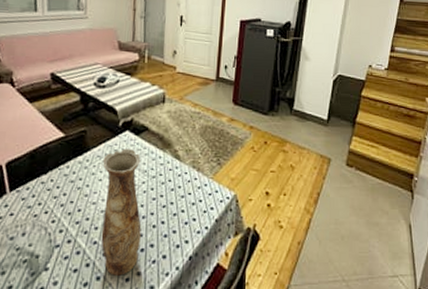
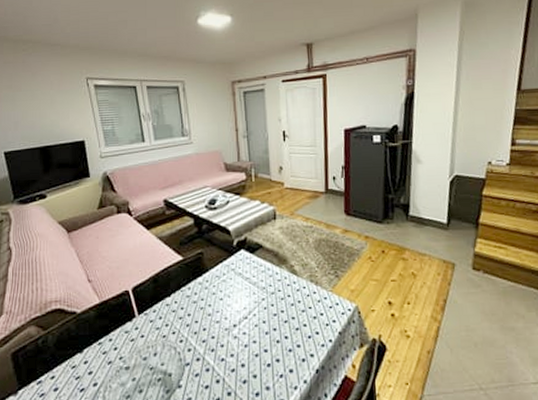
vase: present [101,148,142,276] -> none [222,267,266,391]

